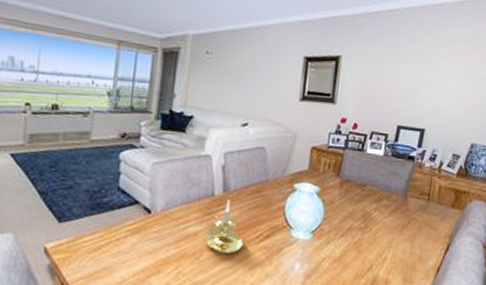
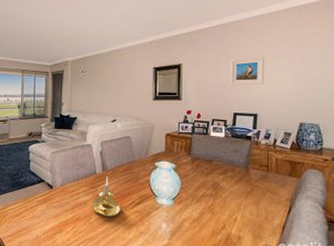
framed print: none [397,56,441,93] -> present [230,57,264,85]

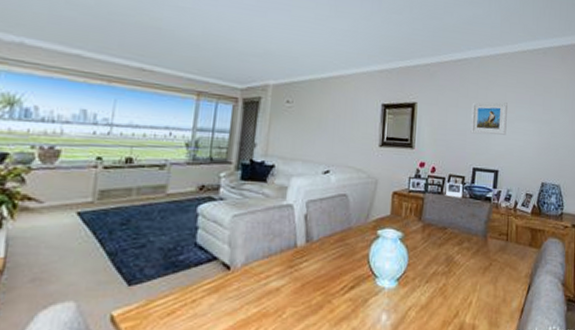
candle holder: present [92,176,121,217] -> none [287,250,328,309]

